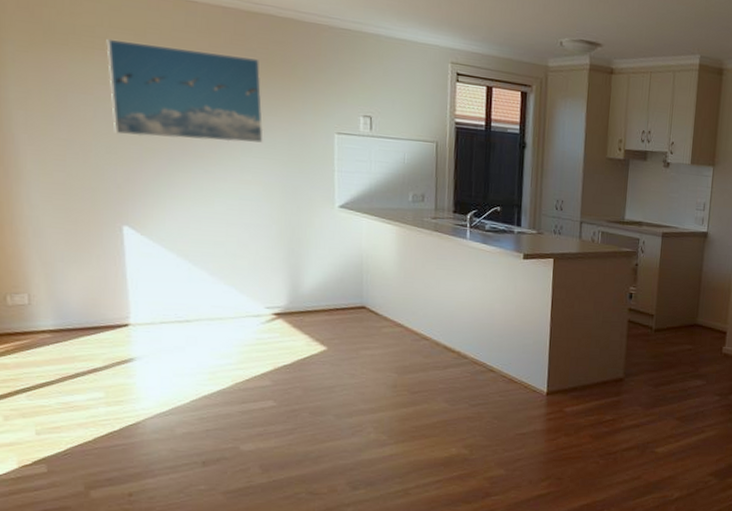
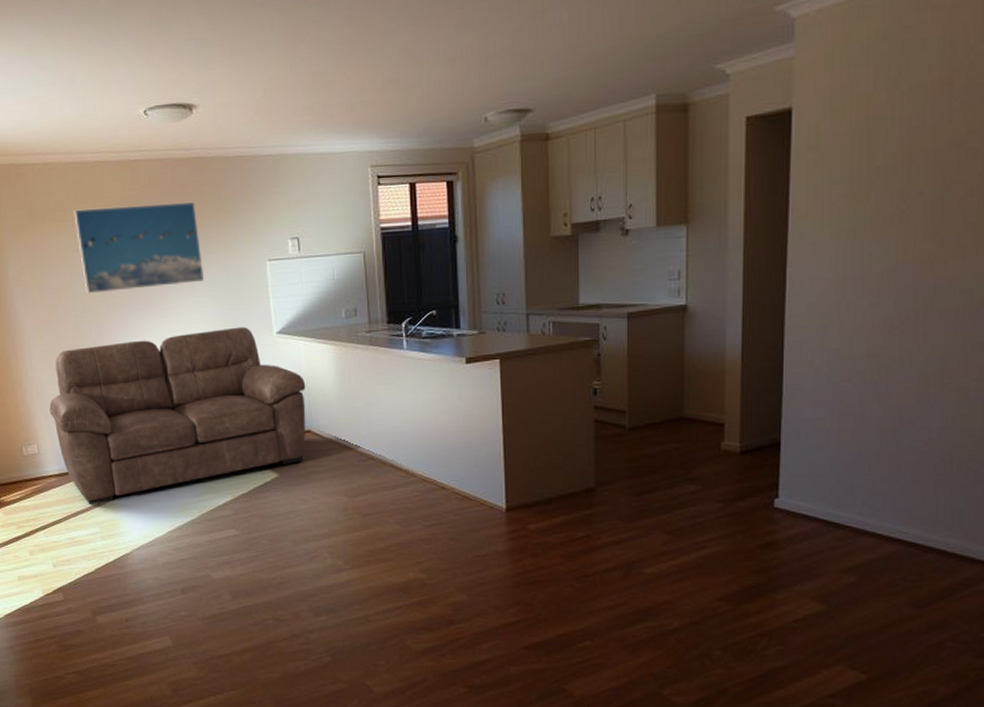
sofa: none [50,191,365,367] -> present [49,326,306,505]

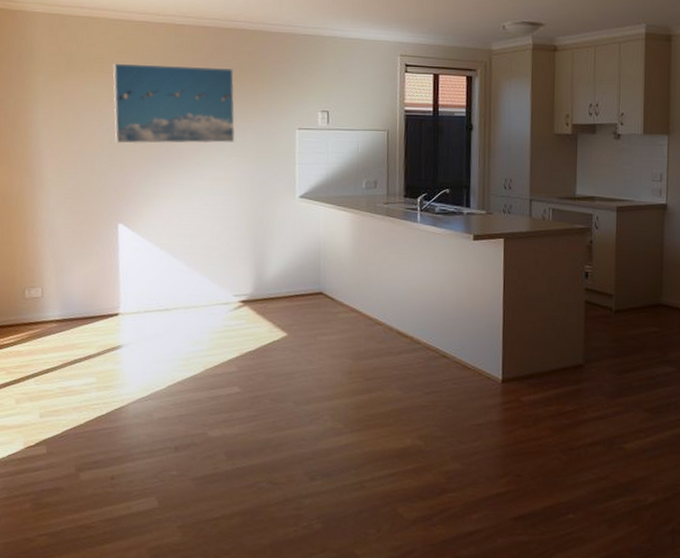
sofa: present [49,326,306,505] -> none [60,188,323,354]

